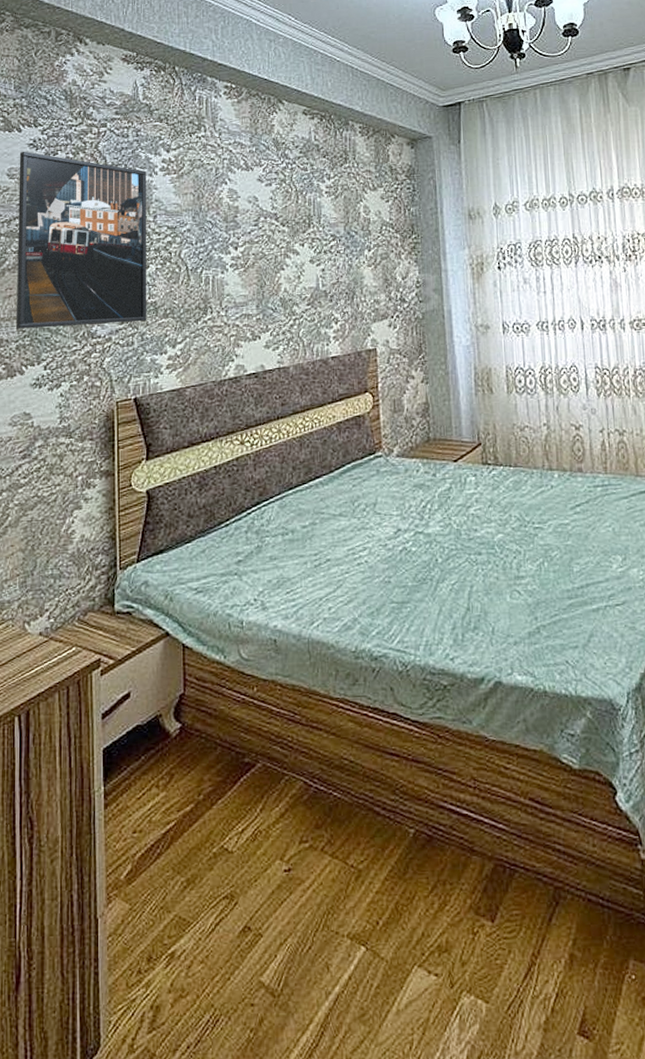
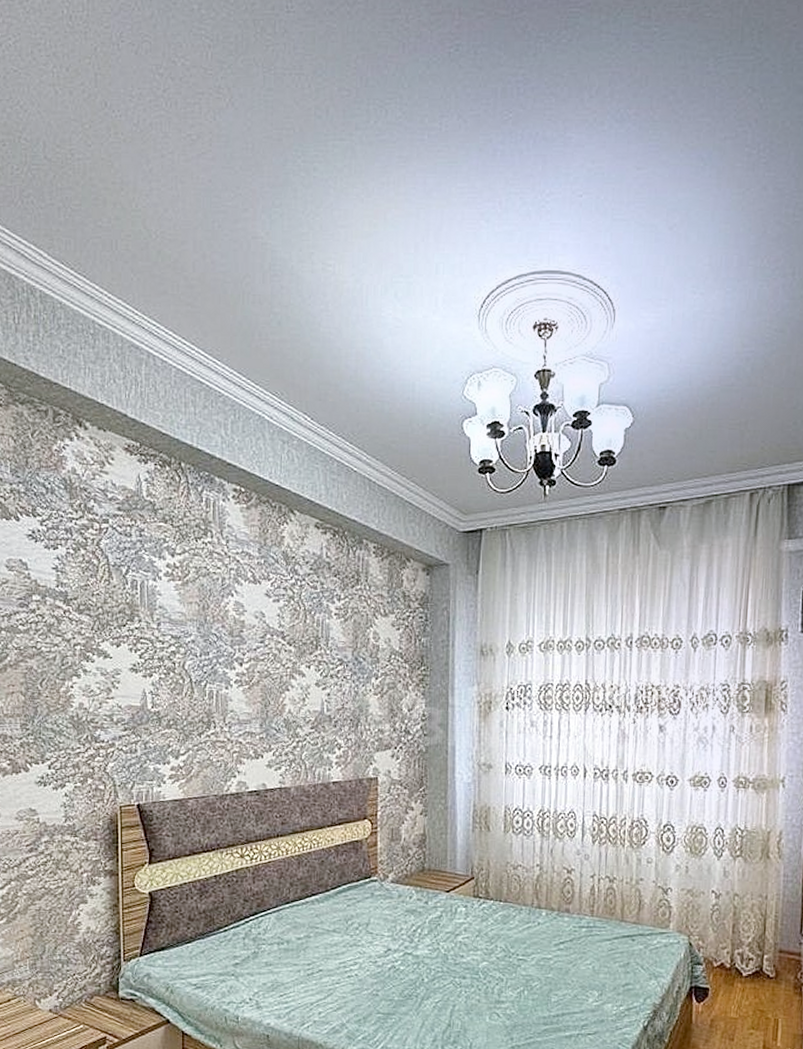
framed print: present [16,151,147,329] -> none [18,542,151,730]

